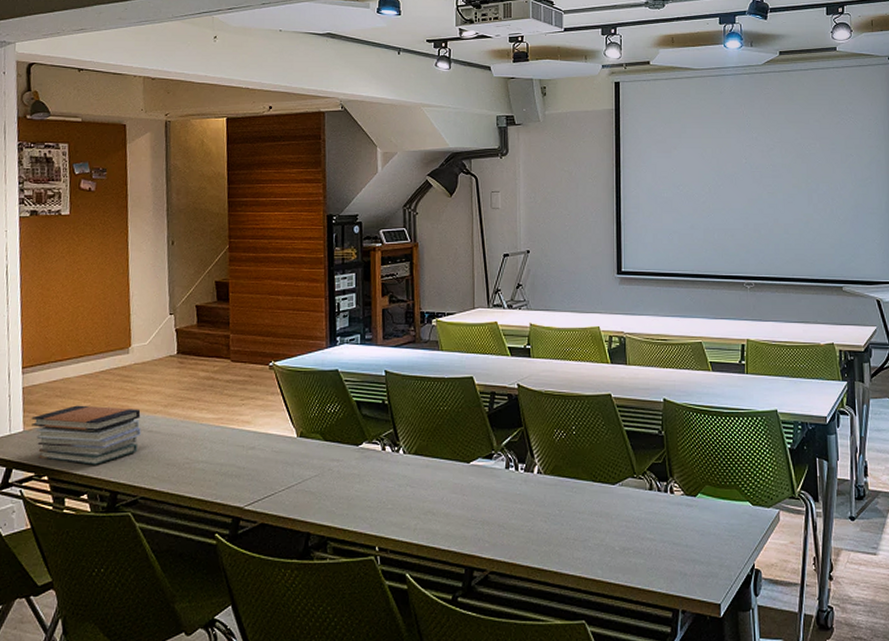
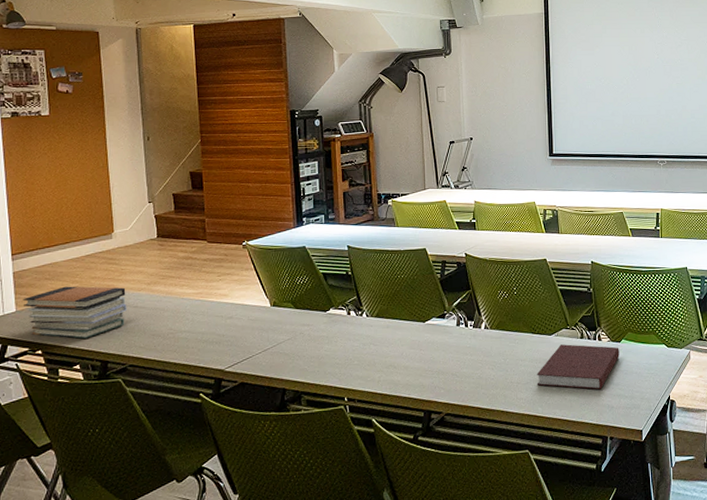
notebook: none [596,496,695,553] -> present [536,344,620,390]

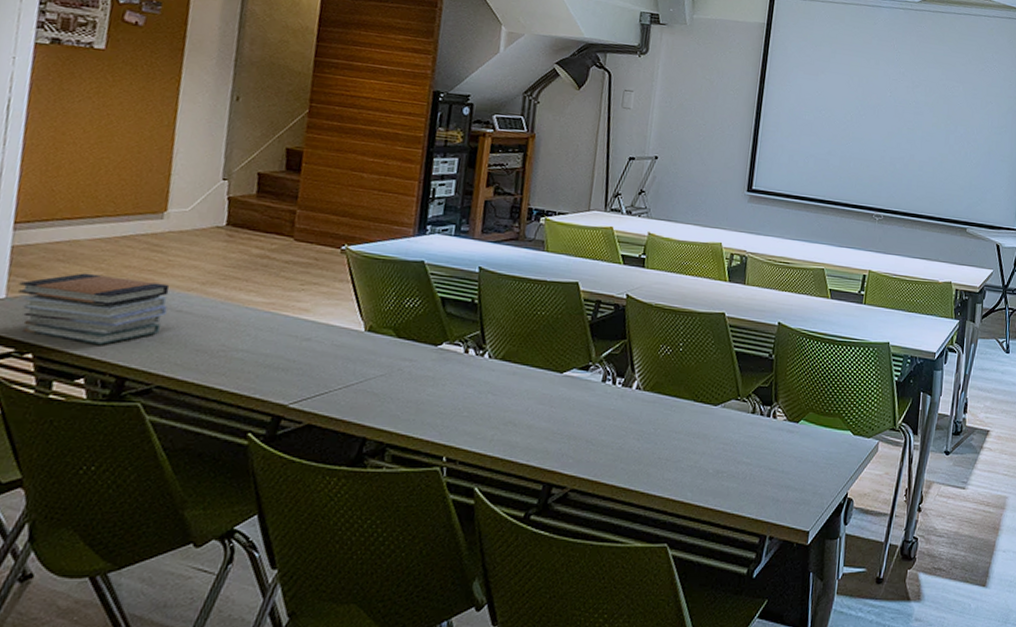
notebook: present [536,344,620,390] -> none [690,418,796,478]

